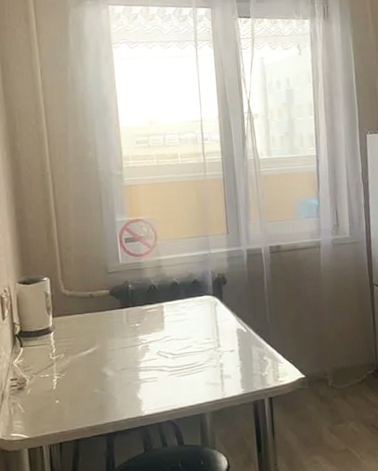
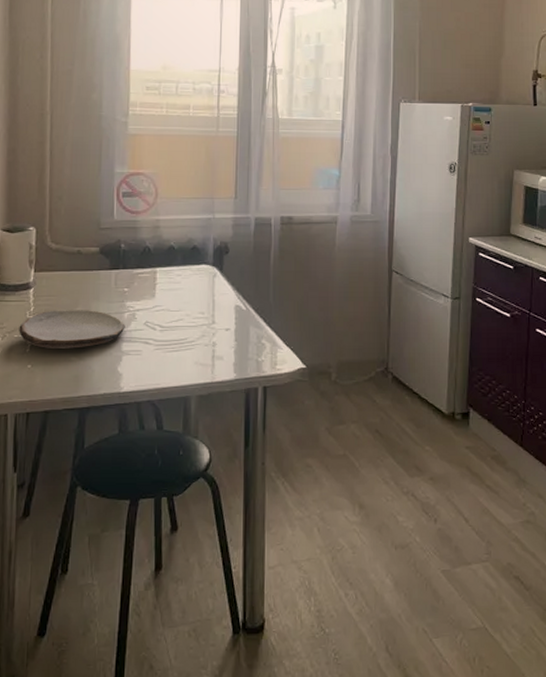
plate: none [44,346,140,385] -> present [19,310,125,348]

